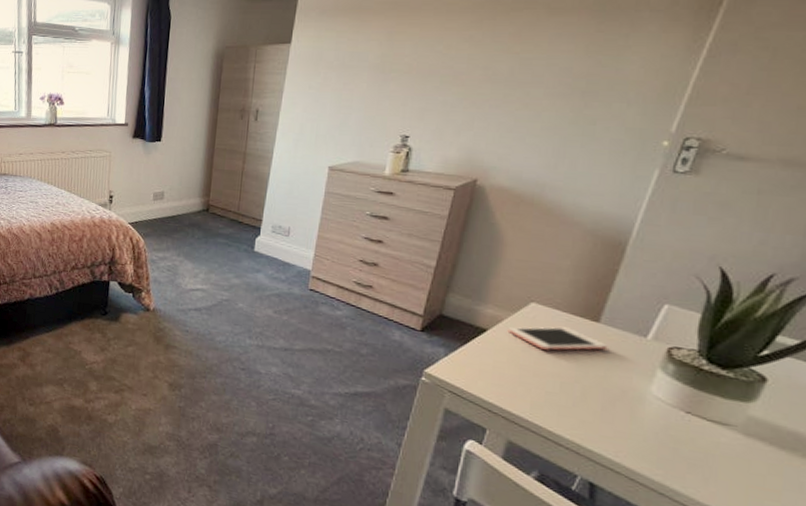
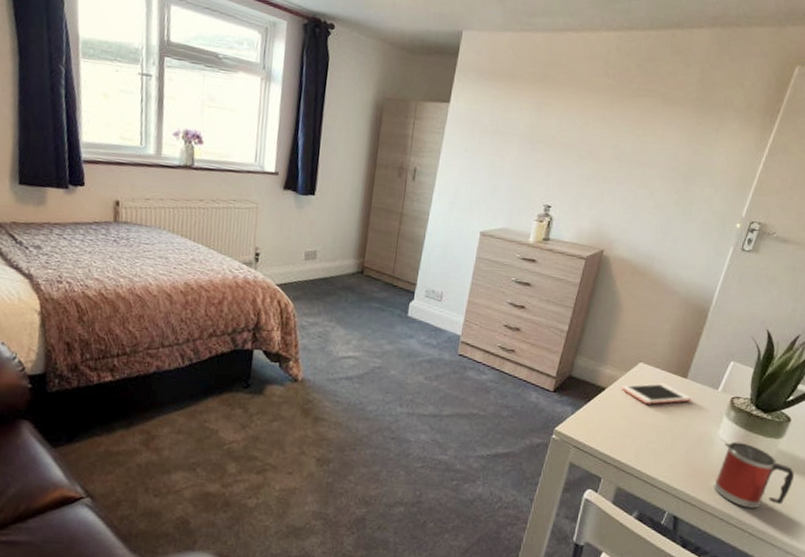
mug: none [647,401,777,487] -> present [714,441,794,509]

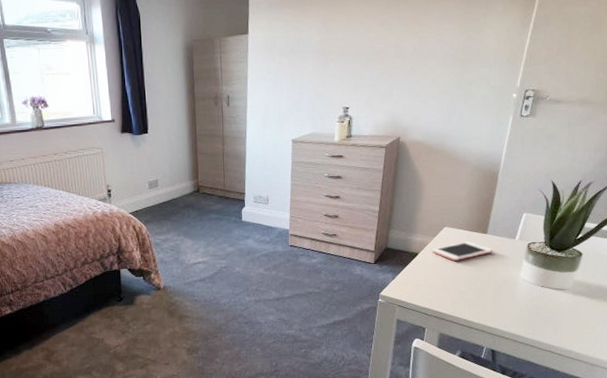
mug: present [714,441,794,509] -> none [522,280,591,334]

